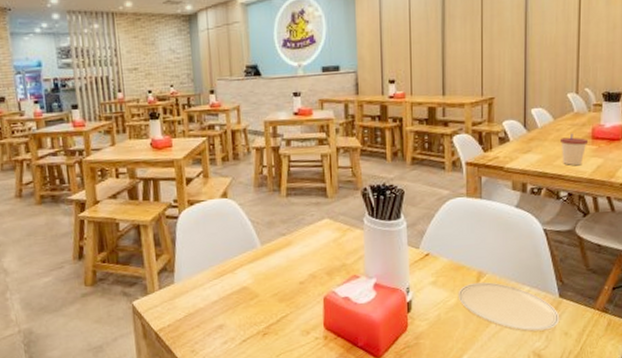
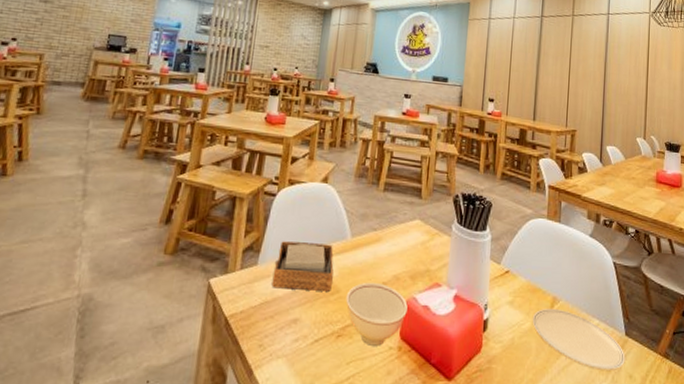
napkin holder: none [190,255,250,302] -> present [271,241,334,291]
bowl: none [265,283,328,339] -> present [346,282,408,346]
cup: present [561,133,589,166] -> none [630,174,654,205]

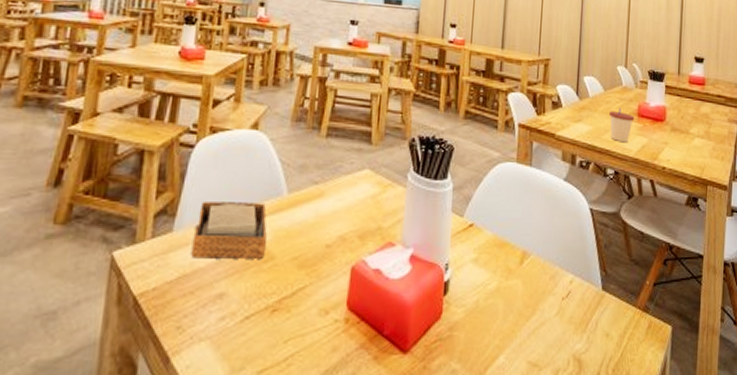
bowl: present [346,282,408,346] -> none [282,245,356,319]
plate: present [532,308,626,371] -> none [499,264,602,331]
cup: none [630,174,654,205] -> present [609,107,635,143]

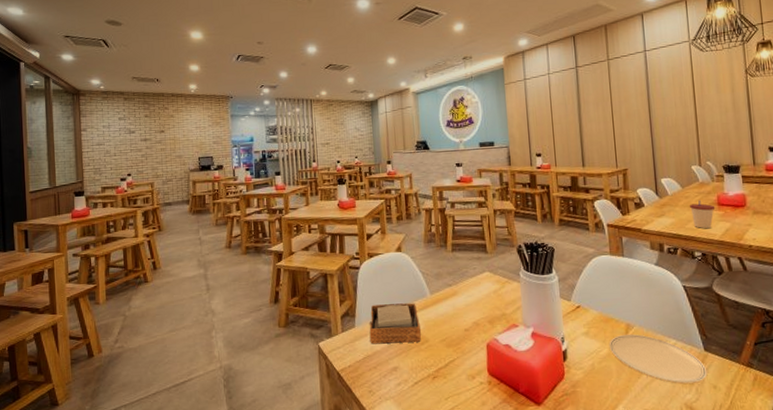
plate: none [499,264,602,331] -> present [609,334,708,385]

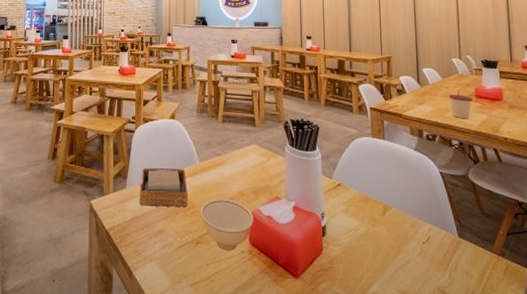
bowl: none [435,329,491,383] -> present [200,198,253,250]
plate: present [609,334,708,385] -> none [366,214,461,269]

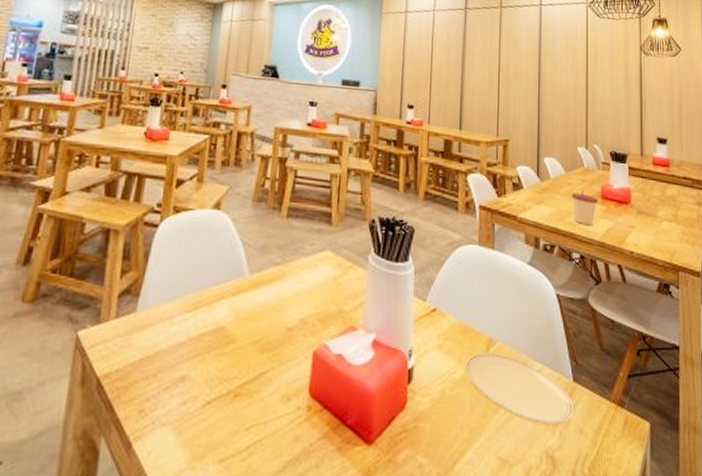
napkin holder: present [139,168,188,207] -> none [154,282,229,341]
bowl: present [200,198,253,250] -> none [244,328,318,406]
plate: none [366,214,461,269] -> present [465,351,574,426]

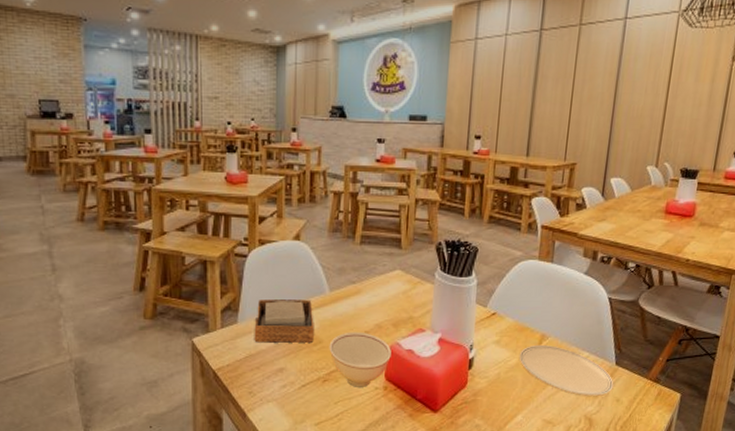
napkin holder: none [154,282,229,341] -> present [254,299,314,343]
bowl: none [244,328,318,406] -> present [329,331,391,387]
cup: present [572,189,599,226] -> none [634,205,662,239]

